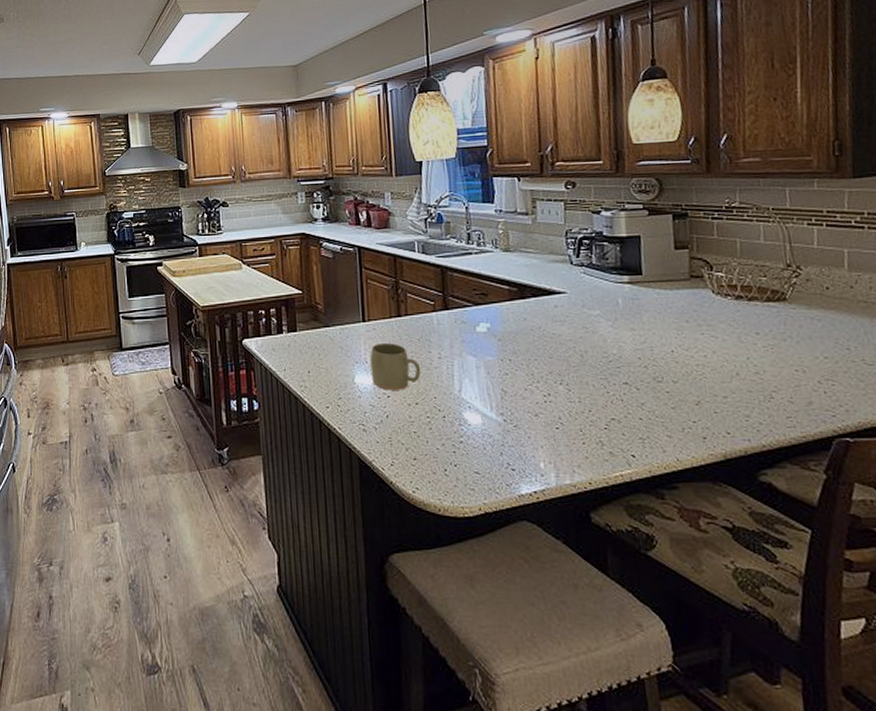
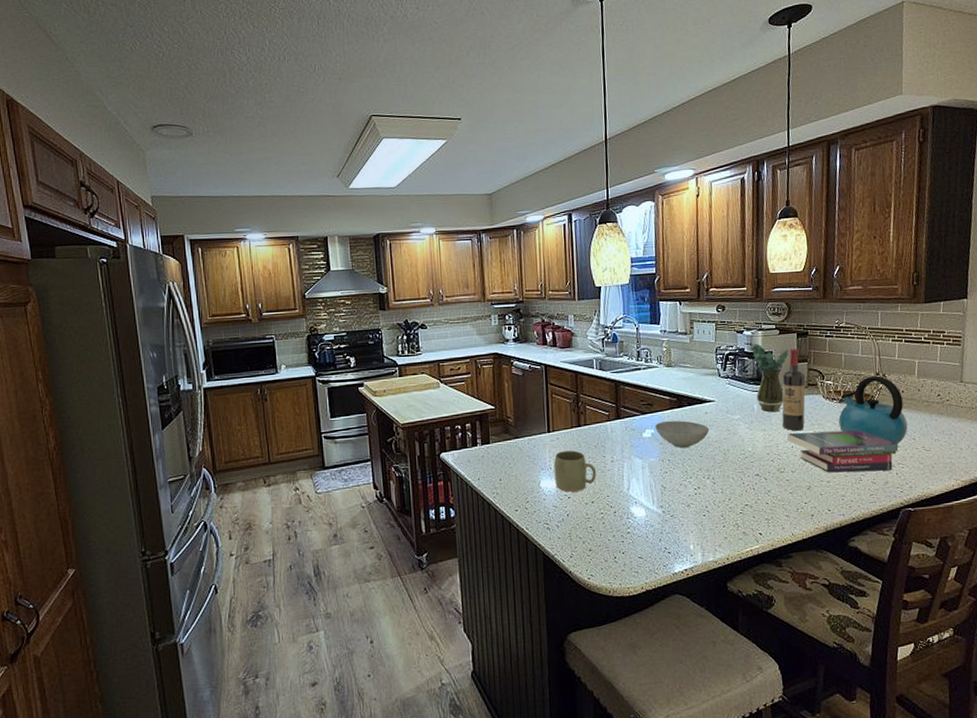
bowl: none [491,314,561,347] -> present [655,420,710,449]
vase: none [609,224,663,308] -> present [750,342,789,412]
wine bottle: none [654,232,689,332] -> present [781,348,806,431]
books: none [664,334,826,388] -> present [787,429,899,473]
kettle: none [735,267,838,355] -> present [838,375,908,445]

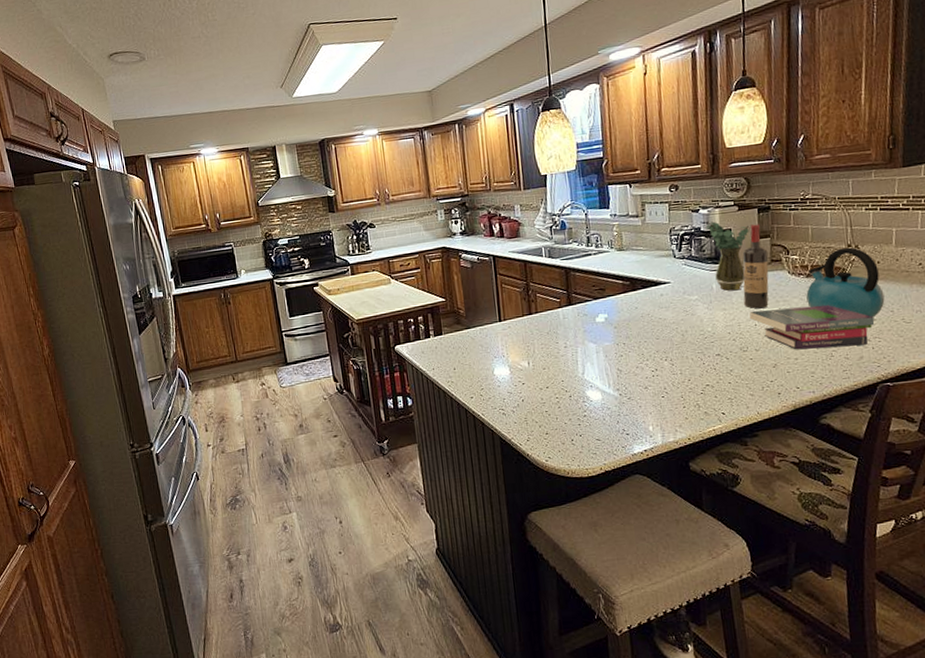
mug: present [553,450,597,492] -> none [506,338,551,378]
bowl: present [655,420,710,449] -> none [608,304,666,332]

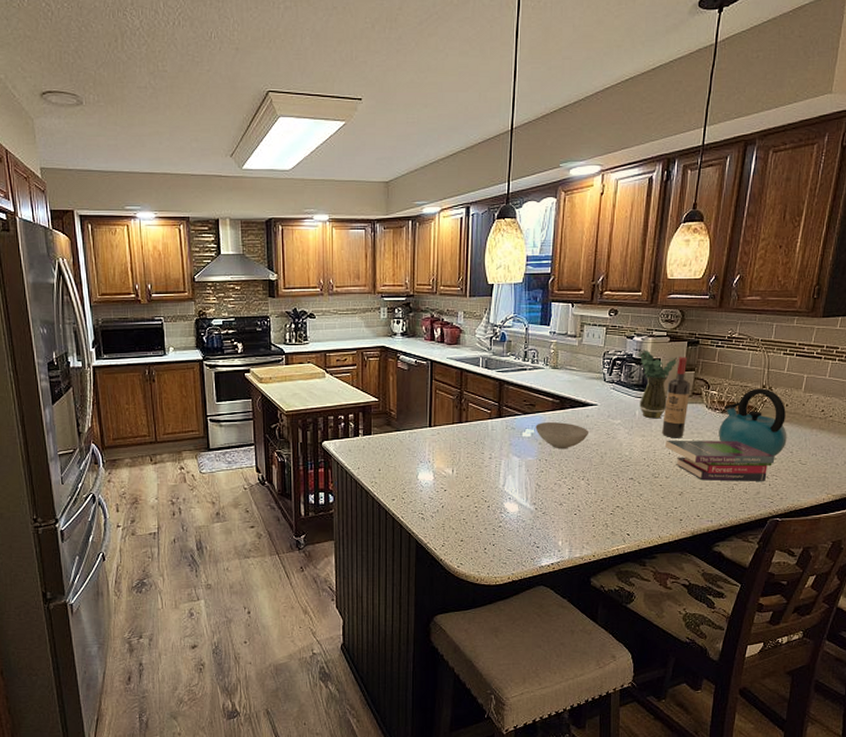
bowl: none [608,304,666,332] -> present [535,422,590,449]

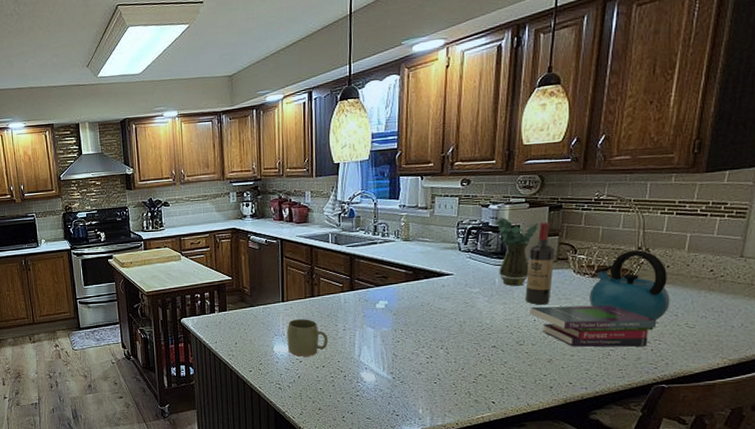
mug: none [432,446,474,485] -> present [287,319,329,356]
bowl: present [535,422,590,449] -> none [389,293,446,320]

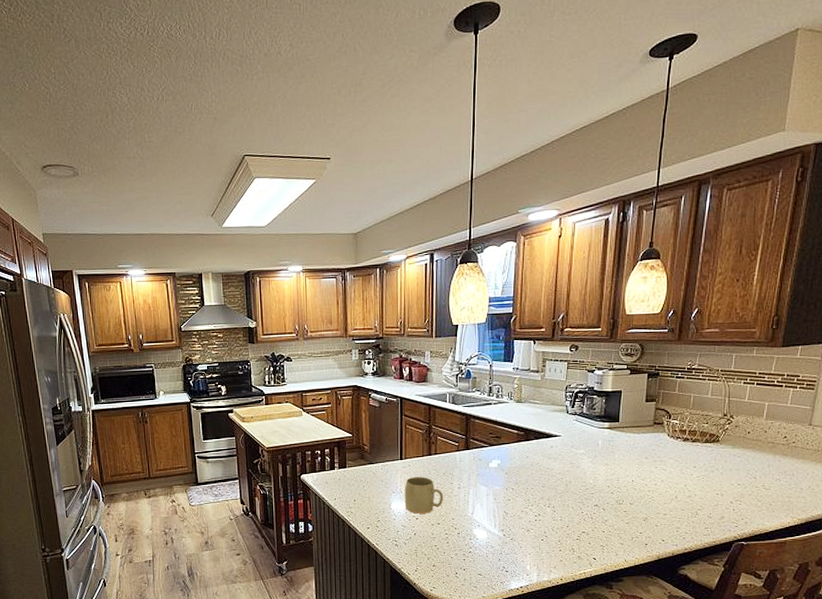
vase: present [495,216,538,286] -> none [600,381,638,448]
wine bottle: present [525,222,555,305] -> none [625,388,652,466]
books: present [530,305,657,347] -> none [629,467,738,507]
kettle: present [589,250,670,321] -> none [681,416,750,482]

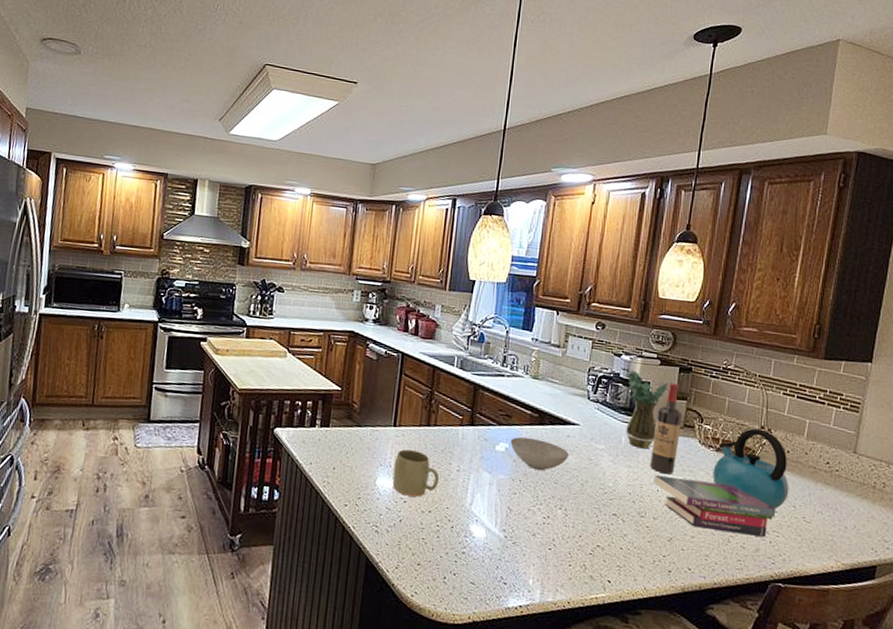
bowl: none [501,453,554,479] -> present [510,437,570,471]
vase: none [600,381,638,448] -> present [626,368,668,449]
wine bottle: none [625,388,652,466] -> present [650,382,683,475]
books: none [629,467,738,507] -> present [653,474,776,537]
kettle: none [681,416,750,482] -> present [713,428,789,510]

